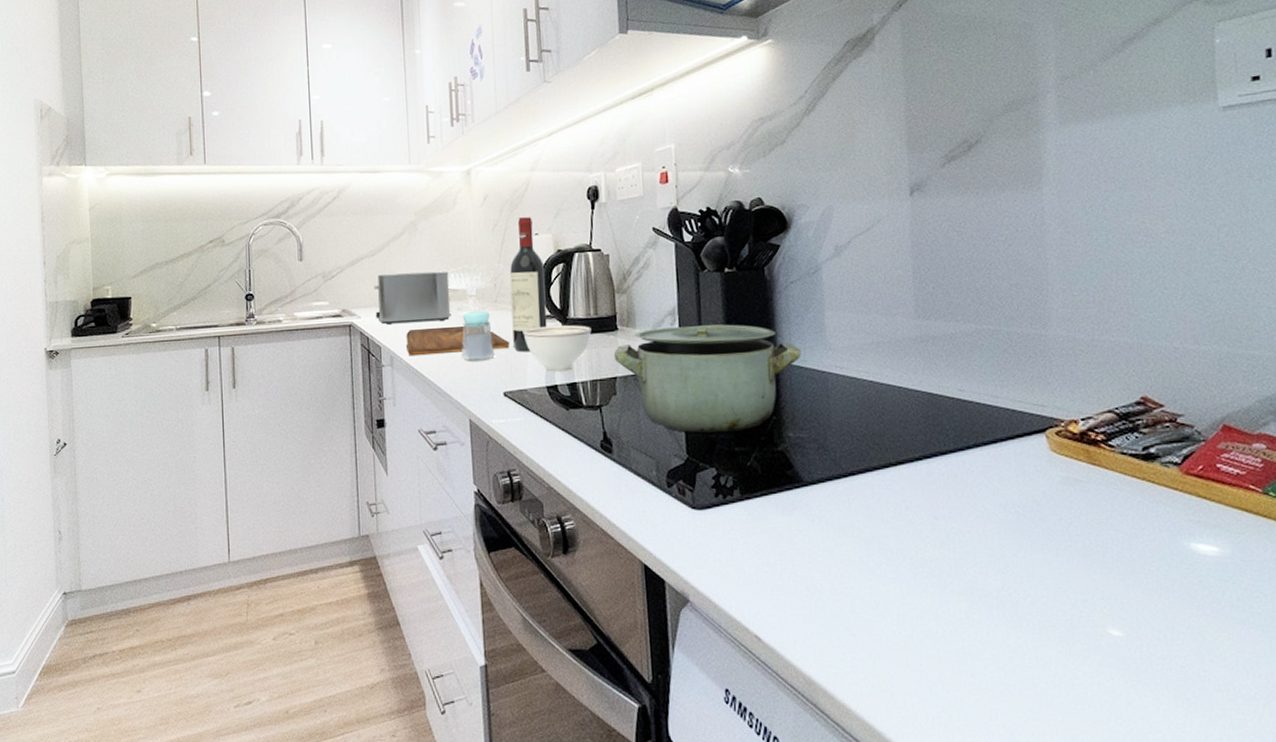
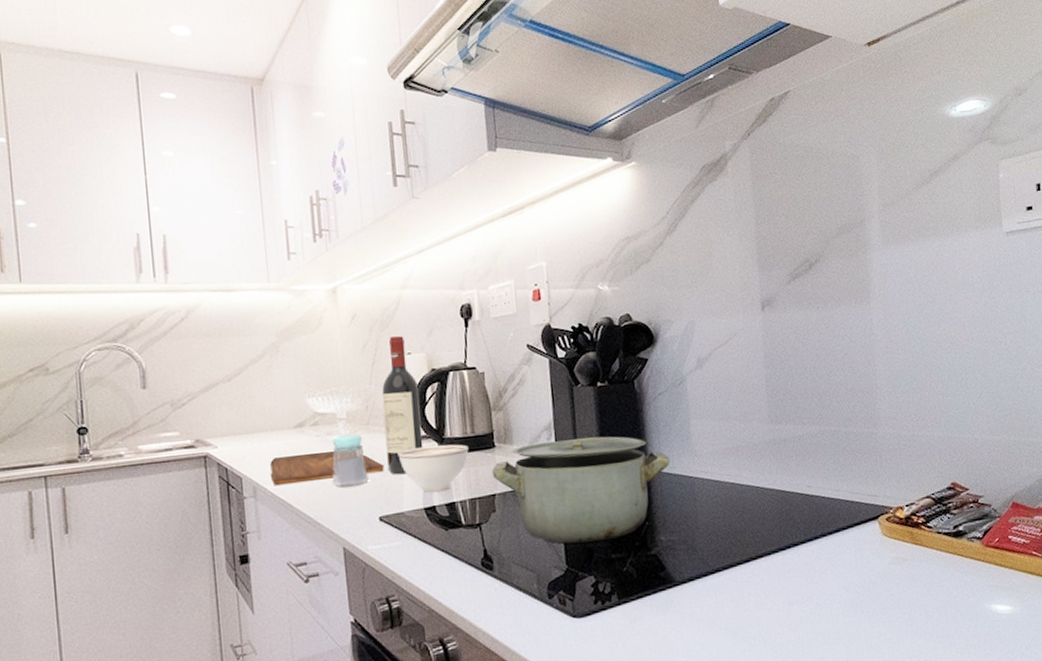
toaster: present [374,271,451,326] -> none [232,394,320,455]

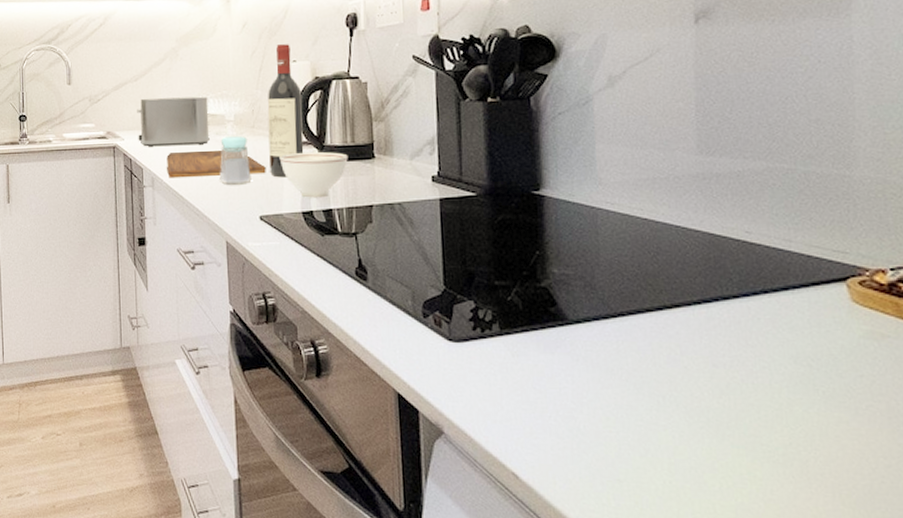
toaster: none [232,394,320,455] -> present [137,96,210,148]
saucepan: present [491,436,670,544] -> none [370,155,569,266]

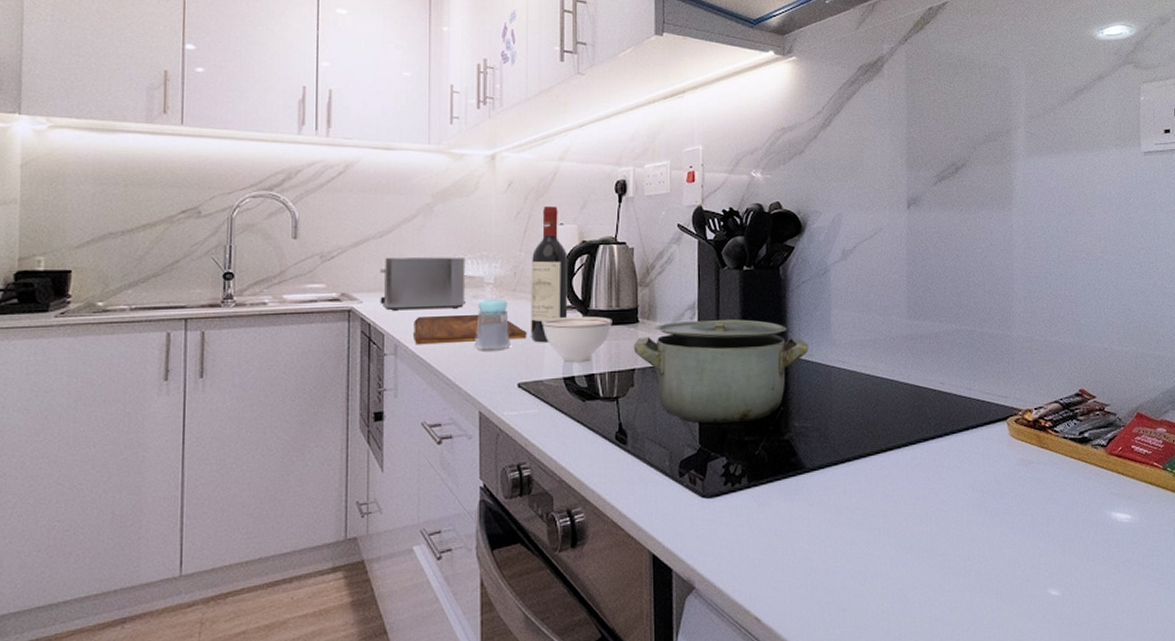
saucepan: none [370,155,569,266] -> present [633,319,809,425]

